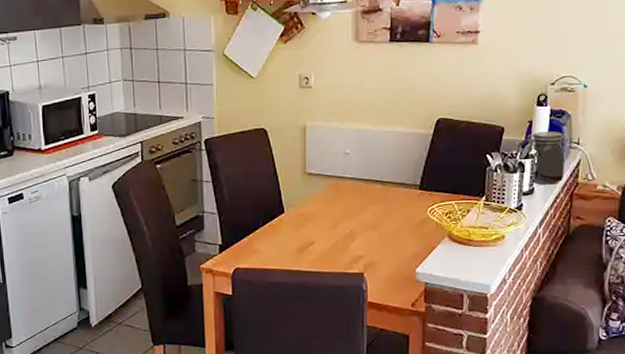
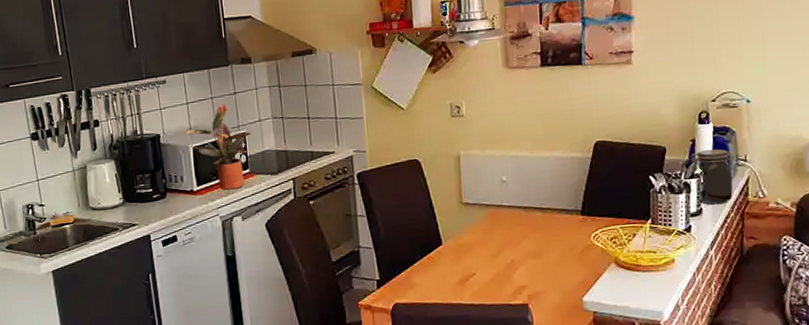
potted plant: none [35,63,102,150] -> present [186,103,252,190]

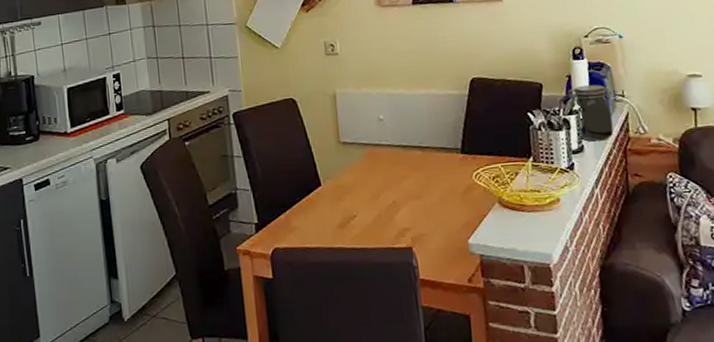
potted plant: present [186,103,252,190] -> none [60,44,126,132]

